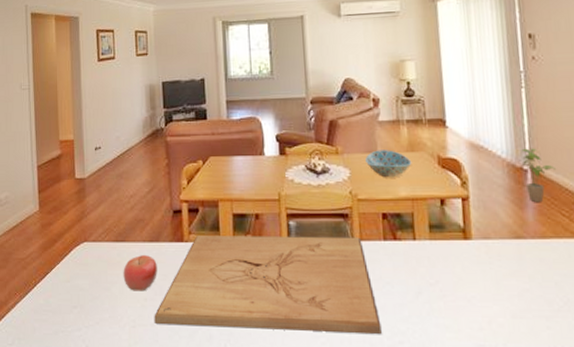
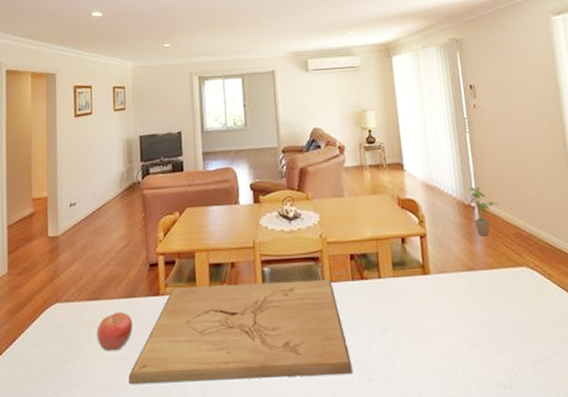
bowl: present [366,150,412,178] -> none [333,193,375,221]

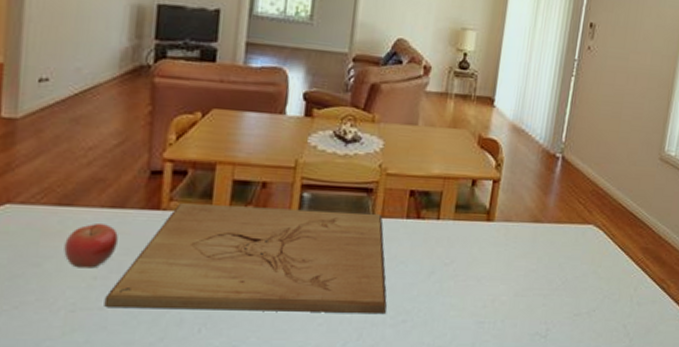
house plant: present [469,186,498,237] -> none [554,136,584,190]

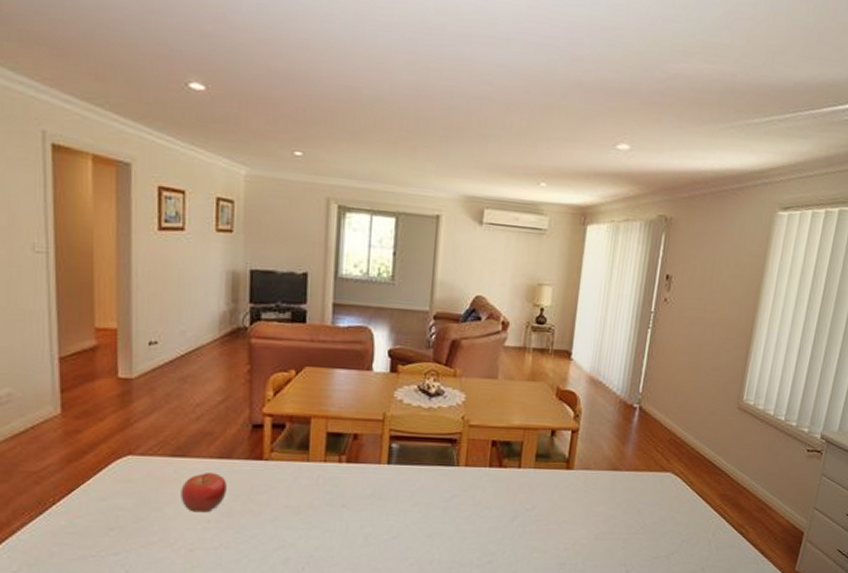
cutting board: present [104,203,387,313] -> none [218,454,474,555]

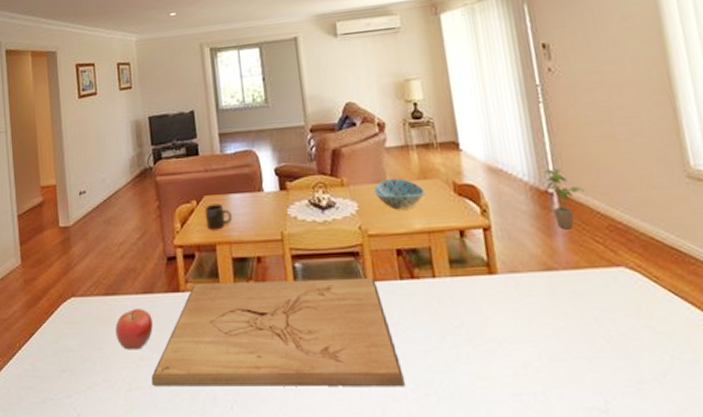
cutting board: none [218,454,474,555] -> present [151,277,406,387]
mug: none [303,376,334,403] -> present [204,203,232,230]
bowl: none [484,376,531,406] -> present [374,178,426,210]
house plant: none [631,387,661,439] -> present [545,168,584,230]

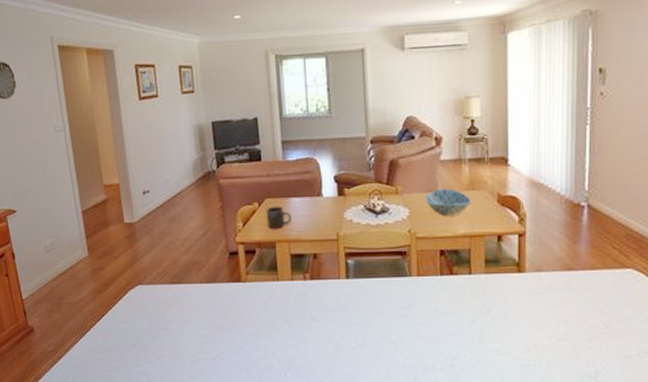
fruit: present [115,309,153,350] -> none [181,296,216,329]
cutting board: present [151,277,406,387] -> none [214,273,436,359]
house plant: present [545,168,584,230] -> none [579,184,611,237]

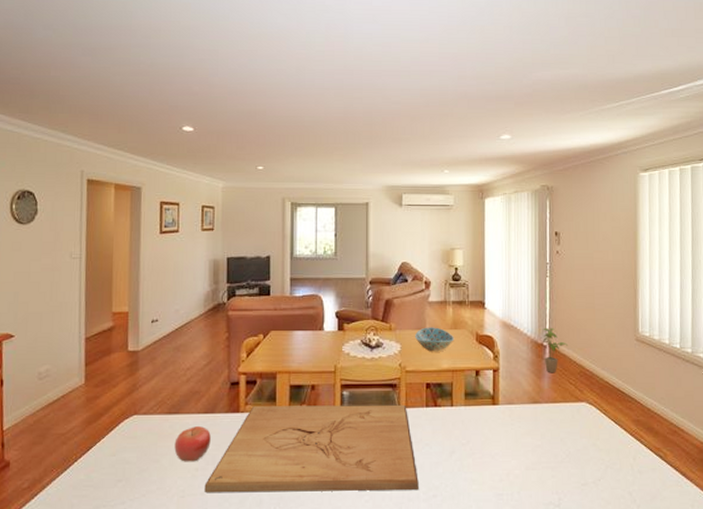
fruit: none [181,296,216,329] -> present [174,426,211,462]
cutting board: none [214,273,436,359] -> present [204,404,420,493]
mug: present [266,206,292,230] -> none [270,338,294,361]
house plant: none [579,184,611,237] -> present [542,327,567,373]

